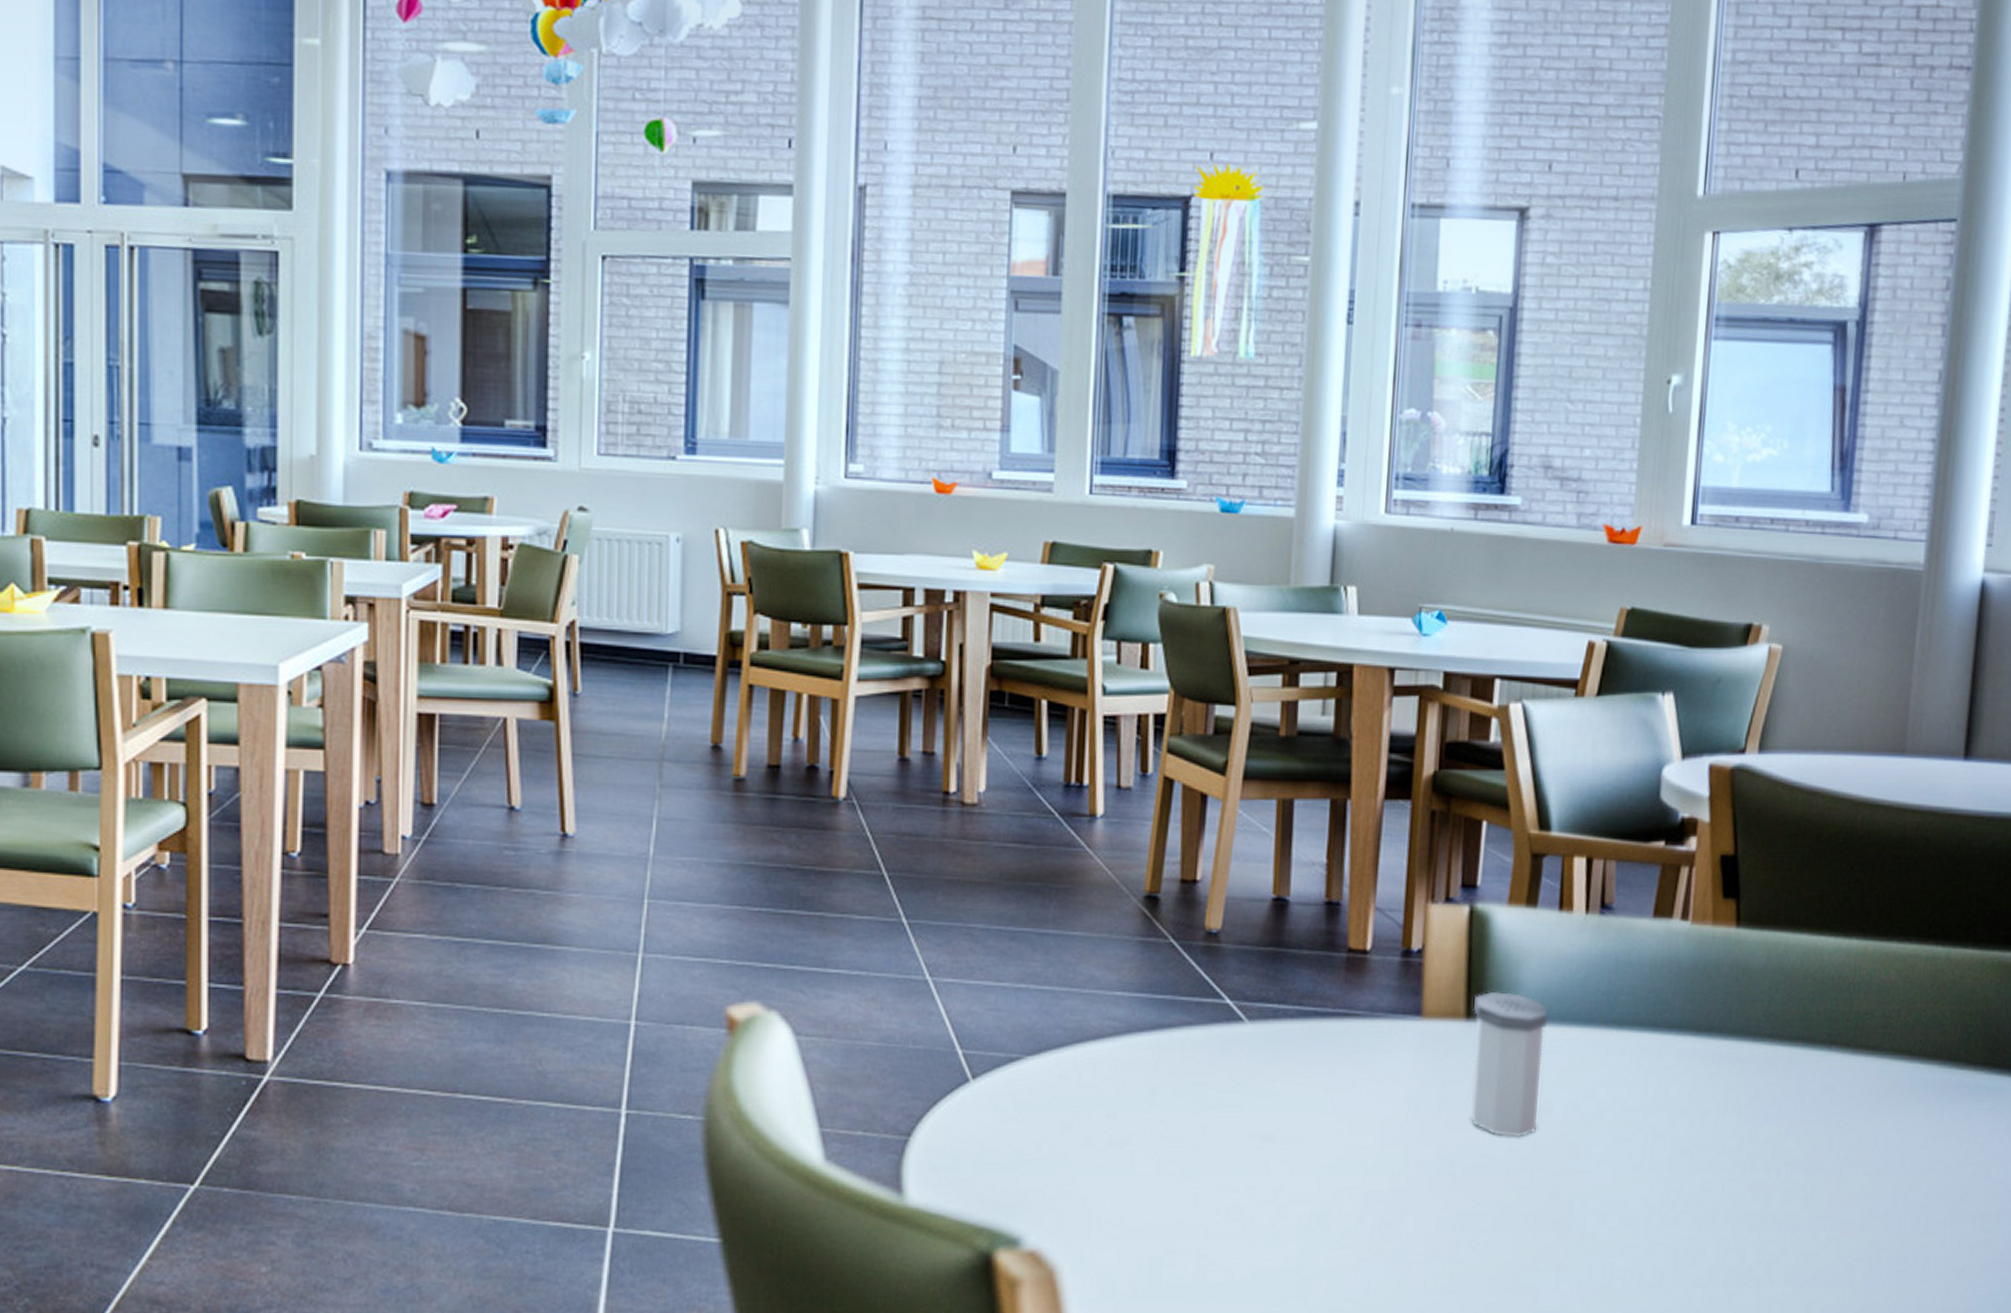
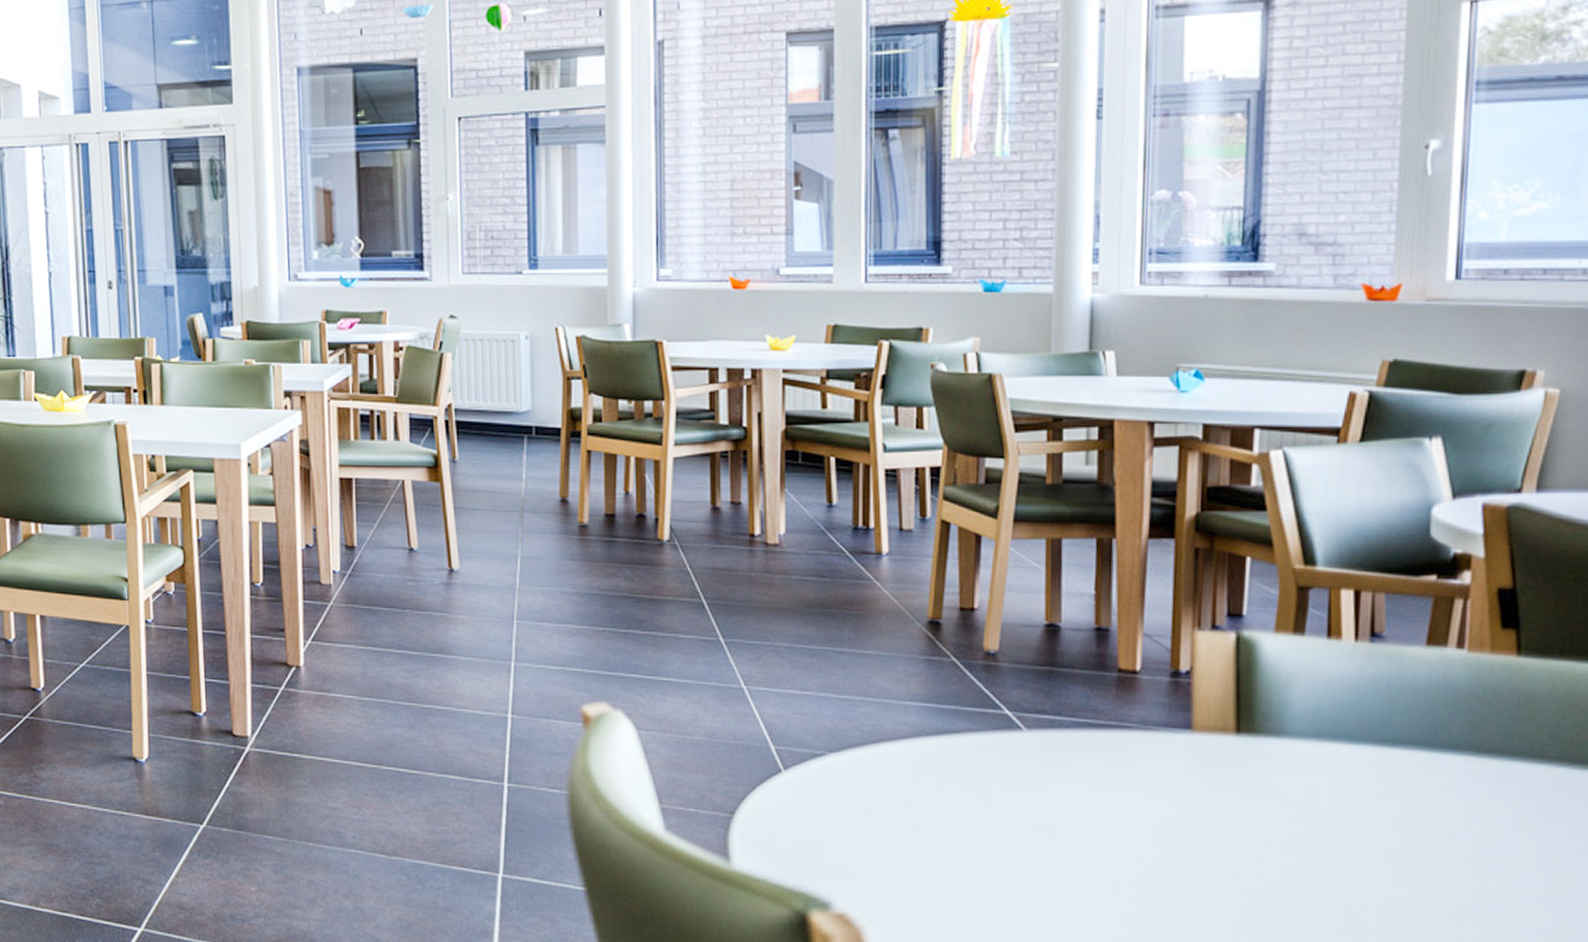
salt shaker: present [1469,991,1548,1138] -> none [1242,709,1319,842]

